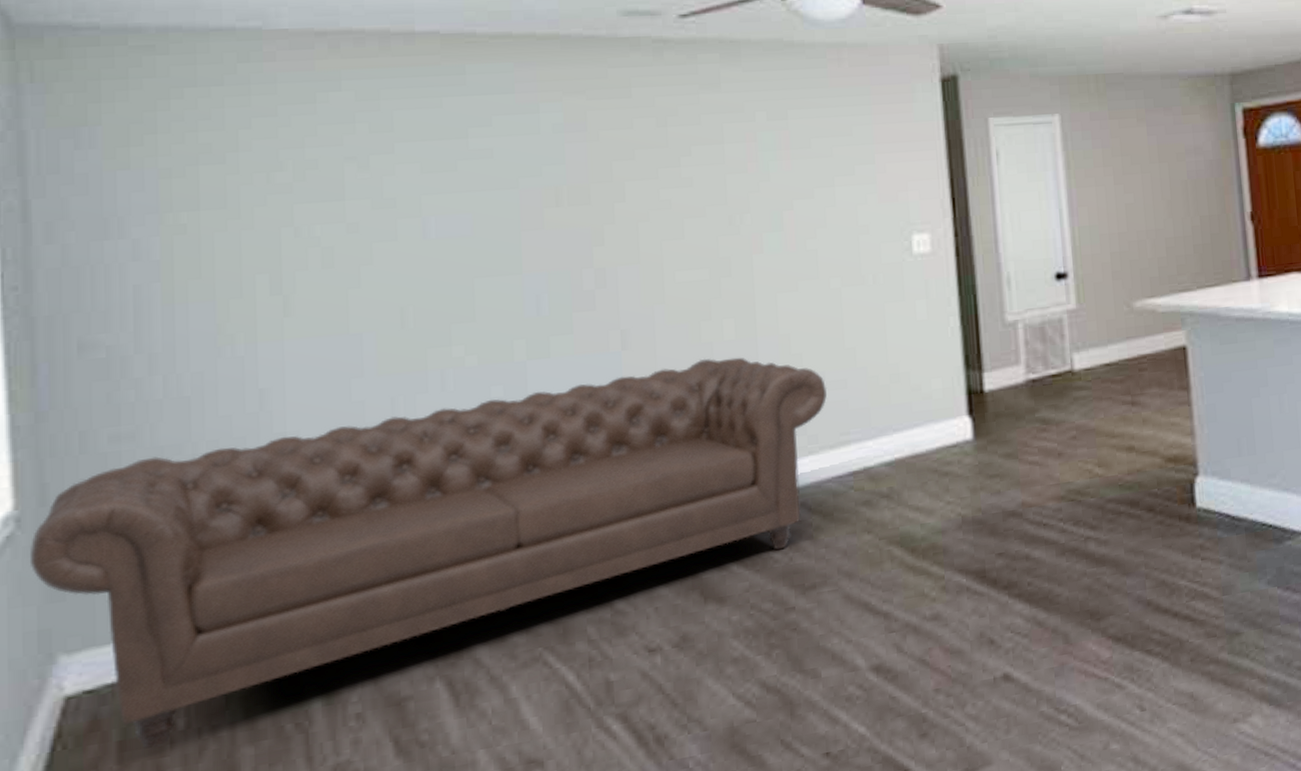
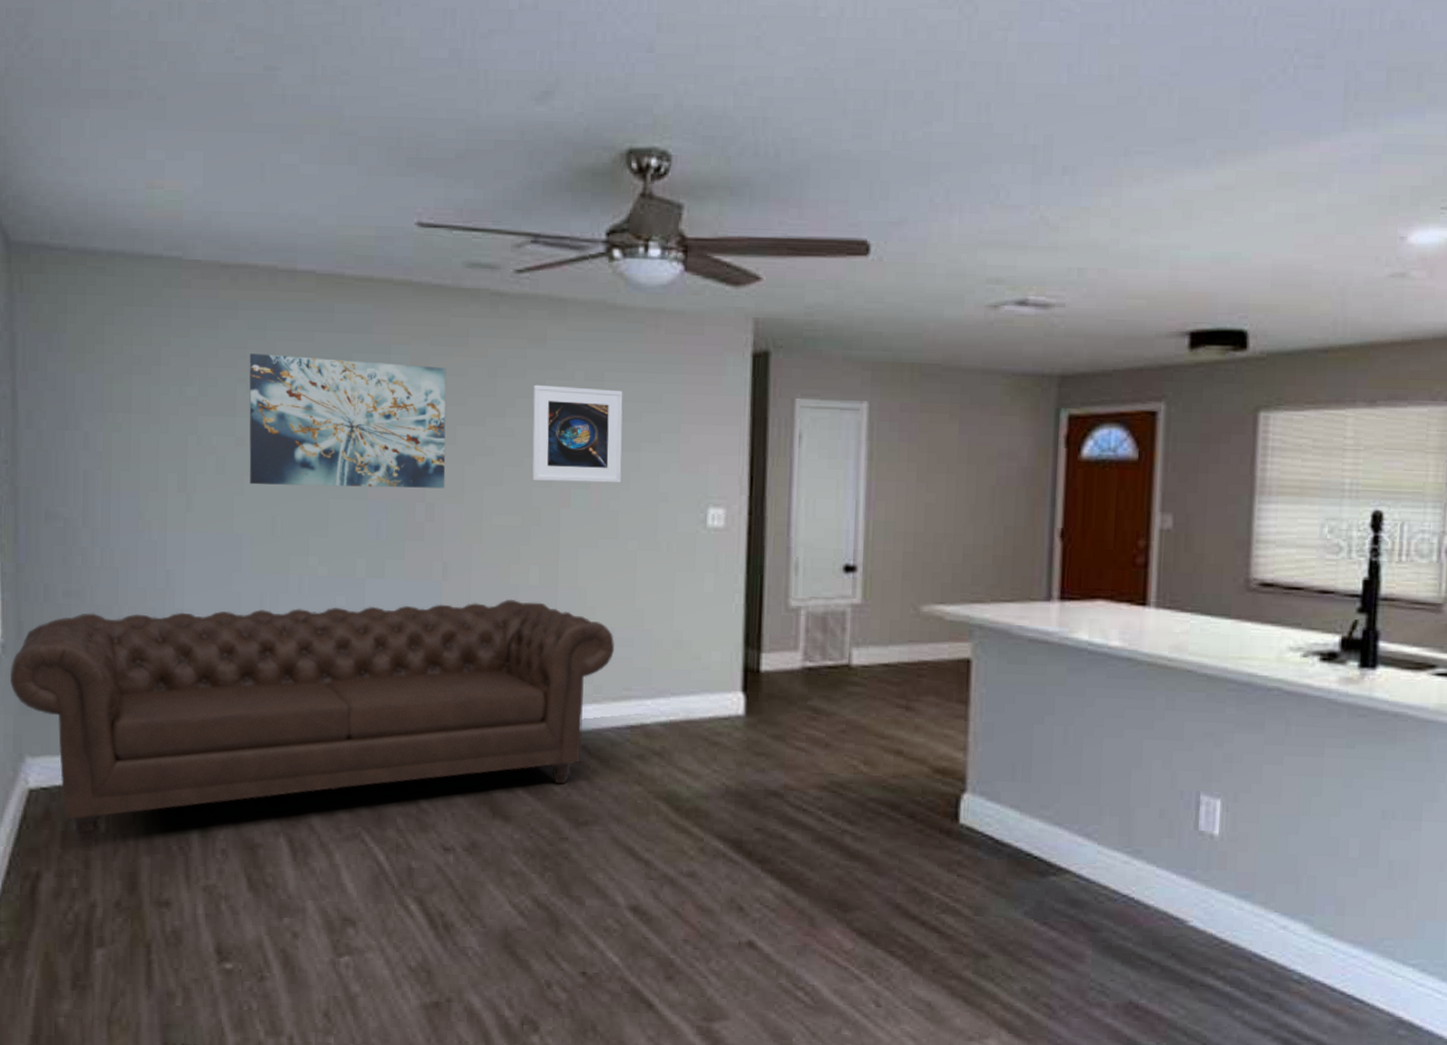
wall art: none [359,122,617,275] -> present [249,353,446,489]
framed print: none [710,127,817,230] -> present [531,384,623,483]

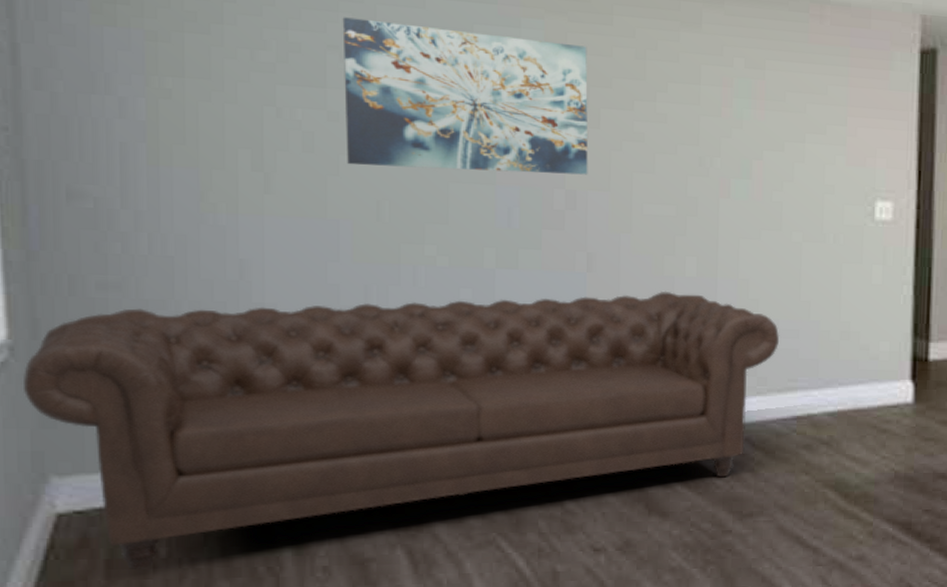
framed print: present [531,384,623,483] -> none [687,69,786,174]

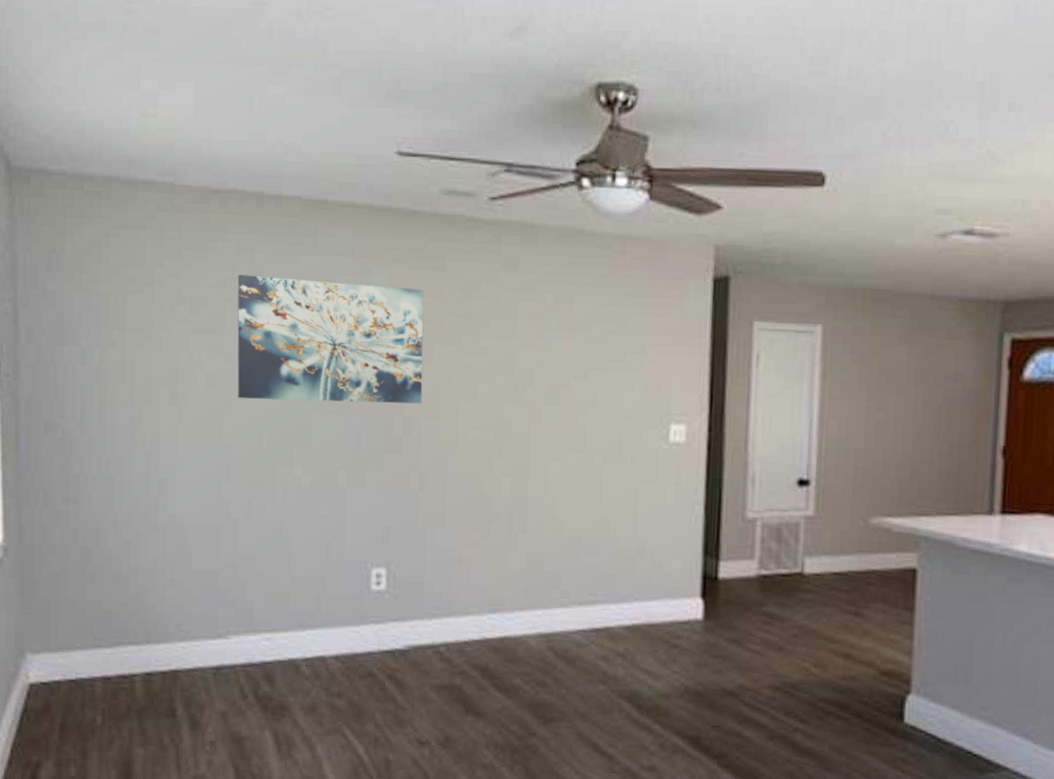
sofa: present [22,291,780,569] -> none [11,508,582,733]

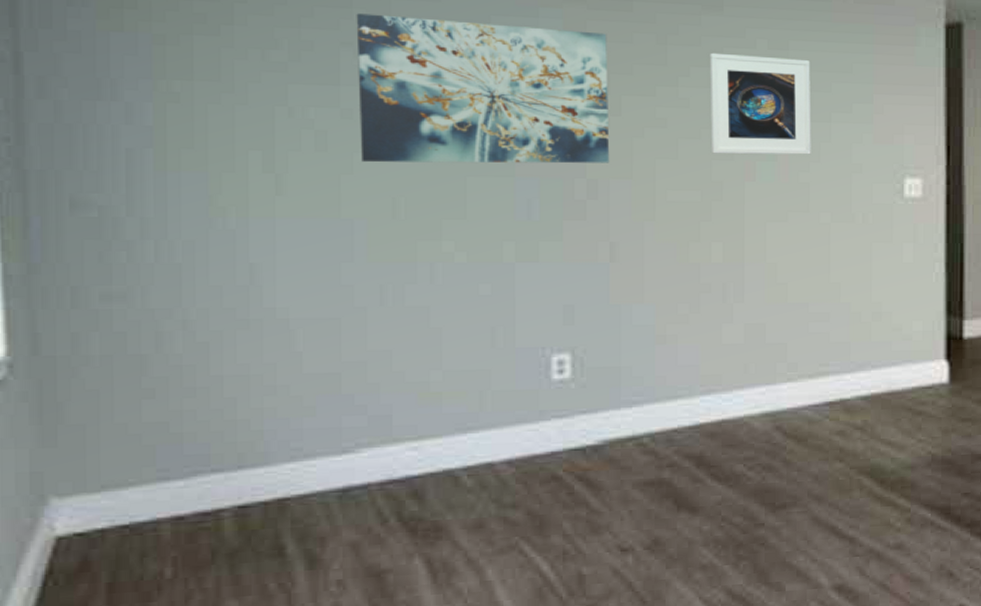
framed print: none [503,306,591,400] -> present [709,52,811,155]

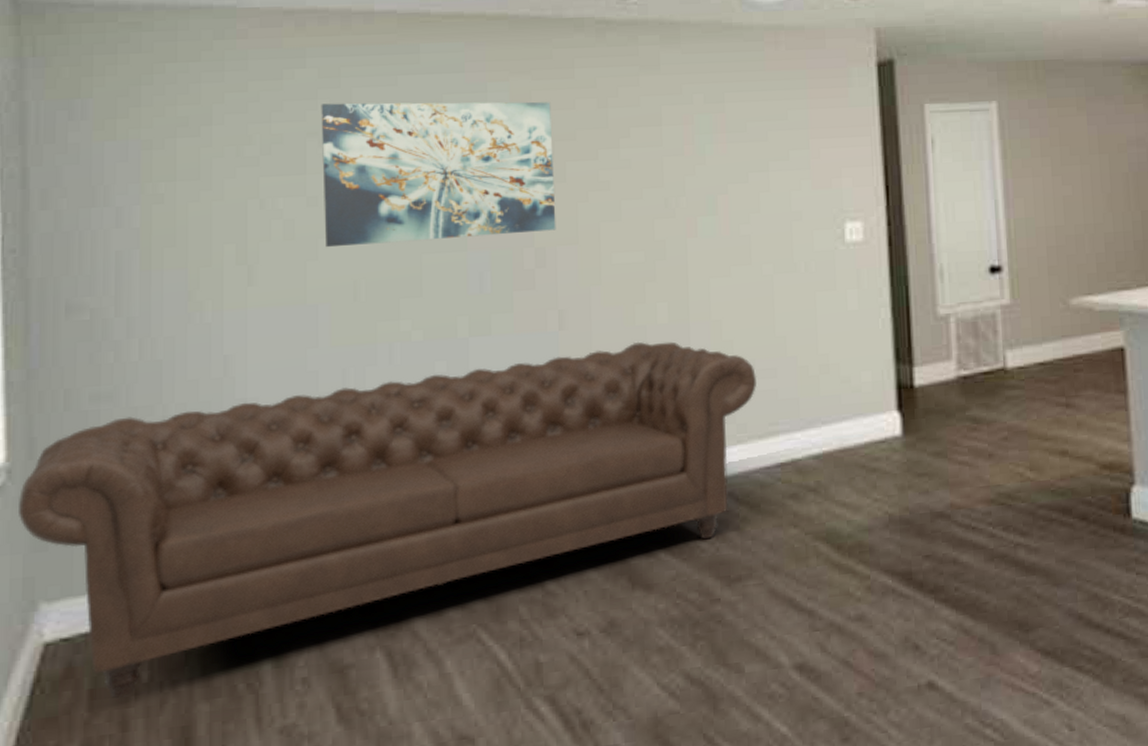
sofa: none [21,278,810,592] -> present [17,341,757,698]
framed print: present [709,52,811,155] -> none [648,110,751,213]

